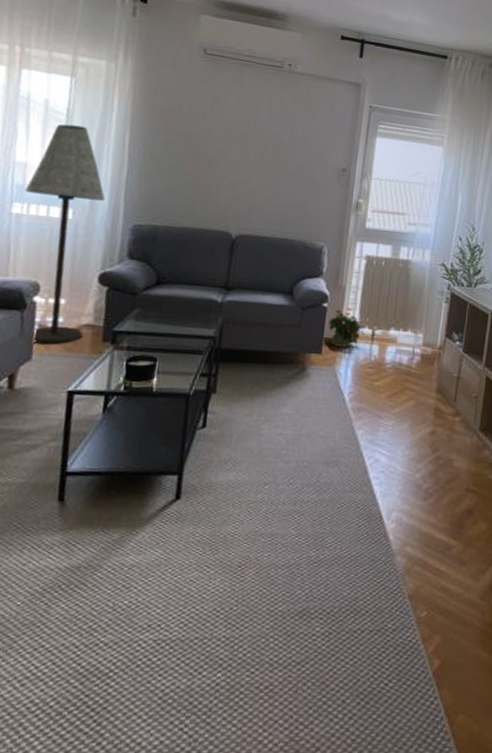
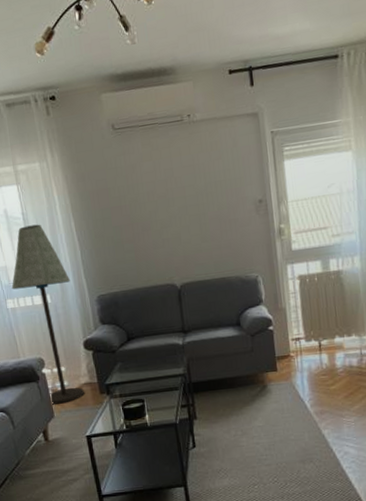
potted plant: present [328,307,364,348] -> none [277,325,312,363]

